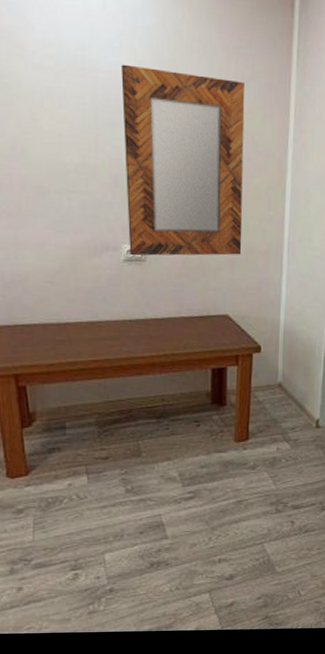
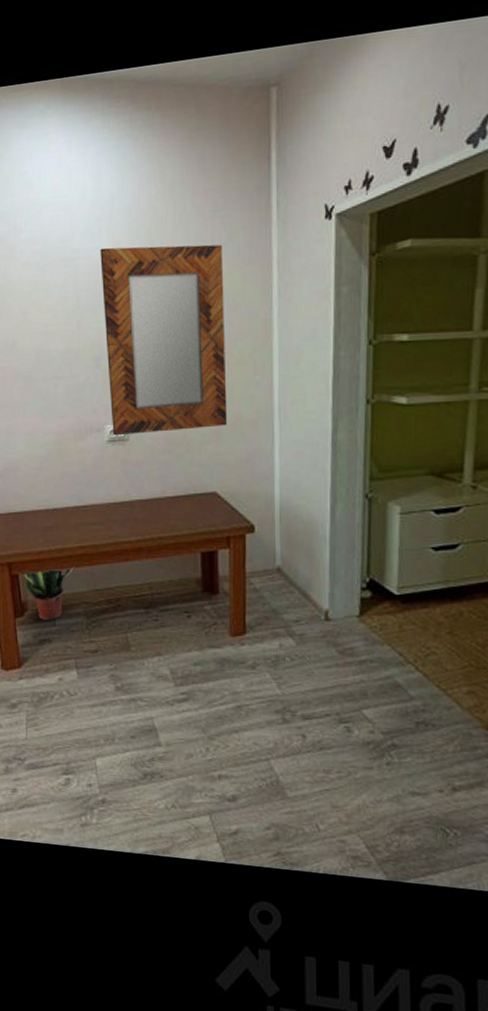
potted plant: none [28,380,86,430] -> present [20,567,74,620]

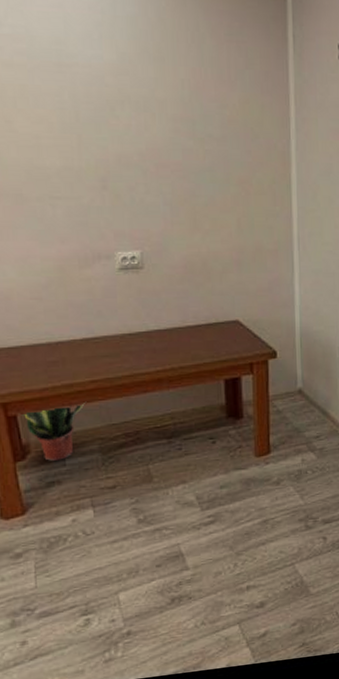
home mirror: present [100,244,228,436] -> none [102,57,248,264]

